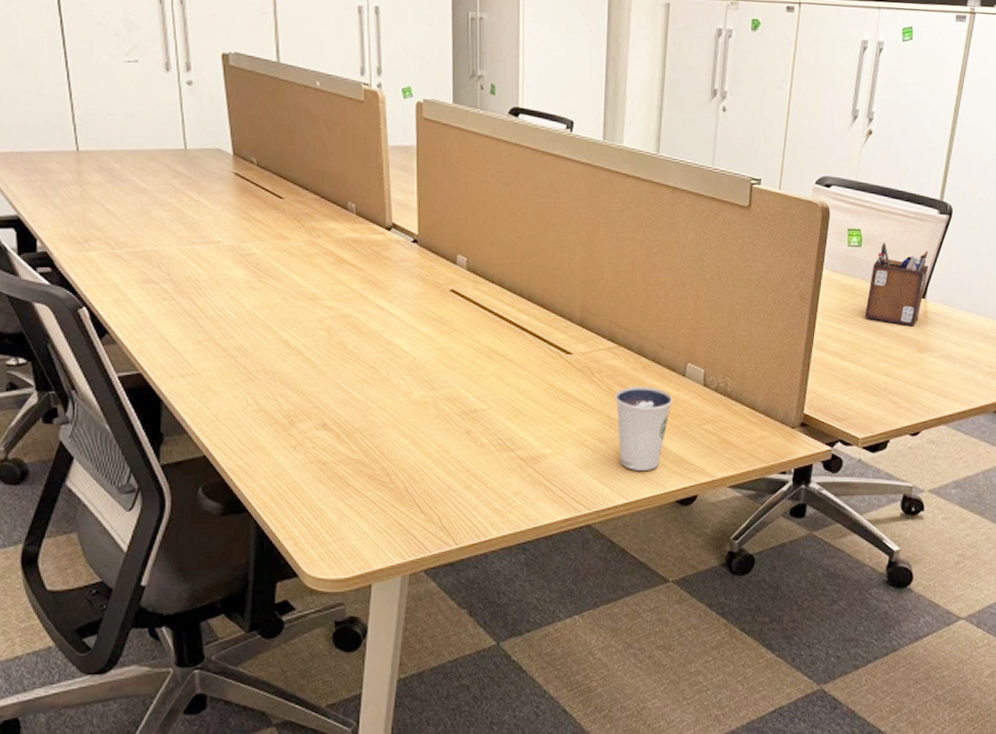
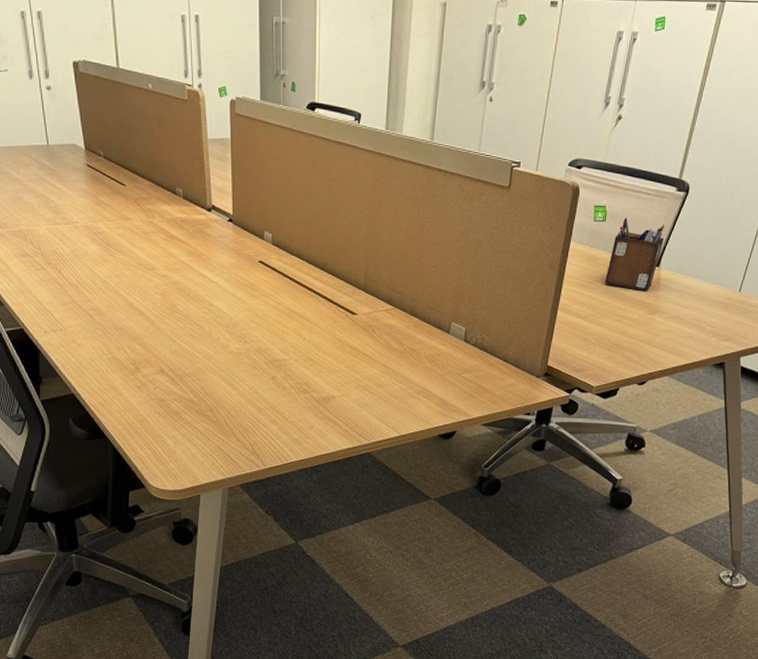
dixie cup: present [615,386,673,470] -> none [391,341,439,410]

